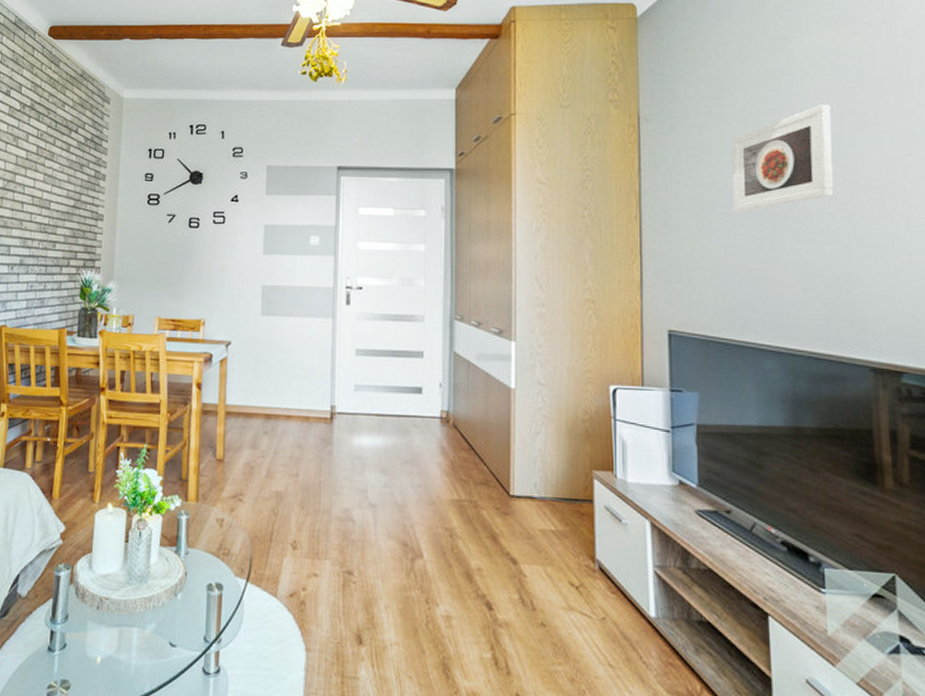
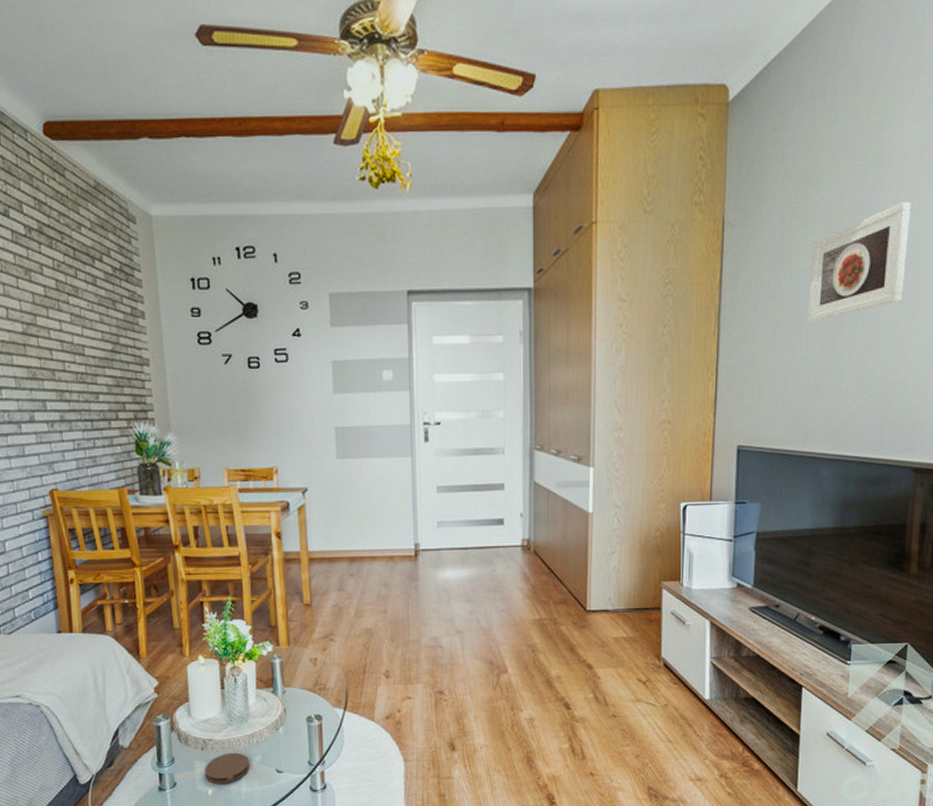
coaster: none [95,615,143,653] -> present [204,752,250,785]

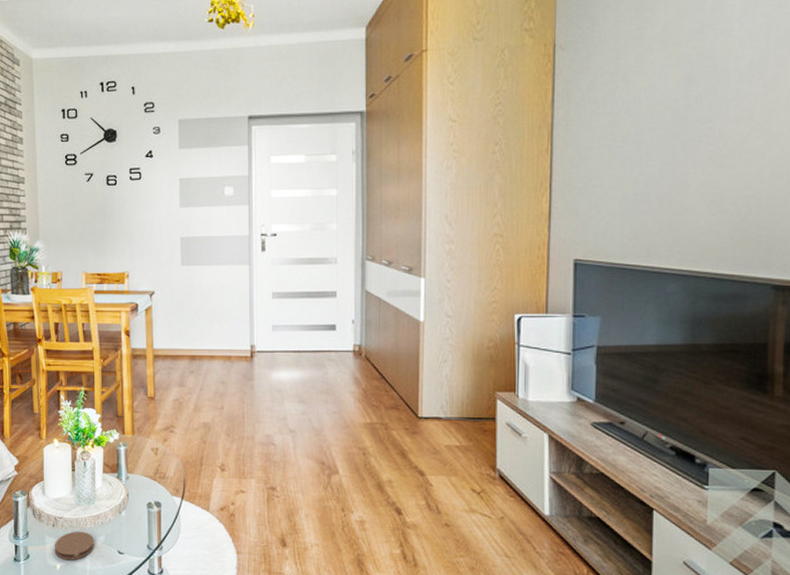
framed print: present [808,202,912,324] -> none [647,19,758,140]

